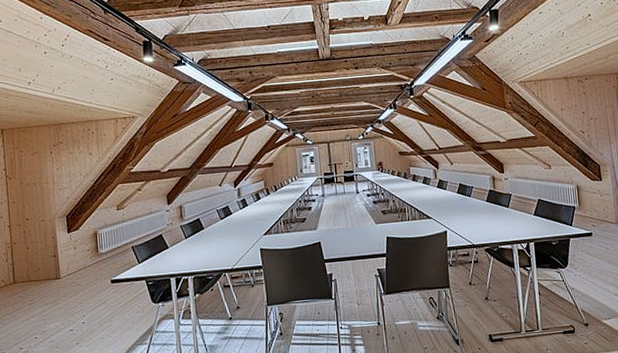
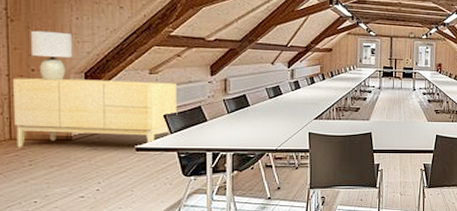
sideboard: none [13,215,143,290] -> present [13,77,178,148]
lamp: none [23,183,57,227] -> present [30,30,73,81]

